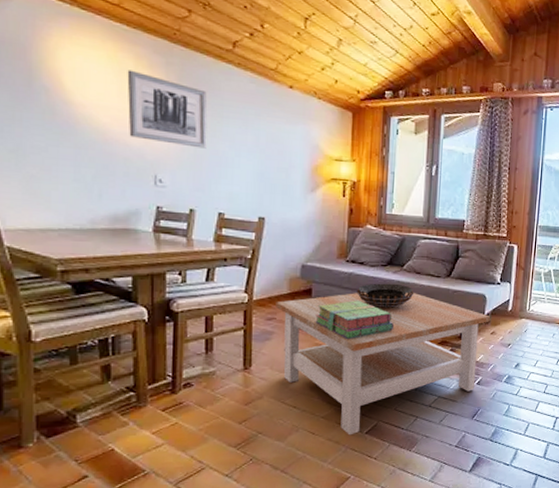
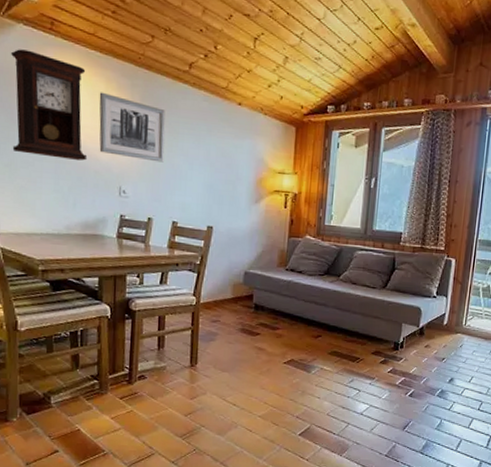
pendulum clock: none [13,17,115,146] -> present [10,49,88,161]
coffee table: present [276,292,490,436] -> none [220,299,425,436]
stack of books: present [315,301,393,340] -> none [255,307,329,345]
decorative bowl: present [356,283,414,308] -> none [294,291,350,316]

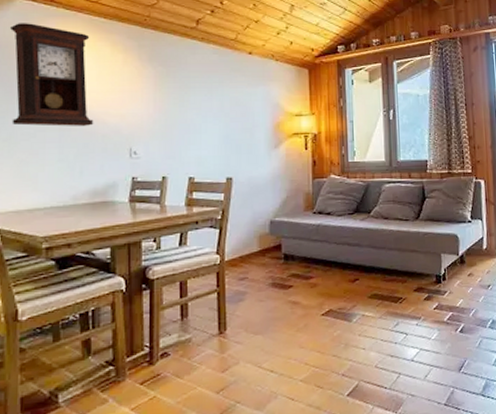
wall art: present [99,92,165,163] -> none [104,56,176,119]

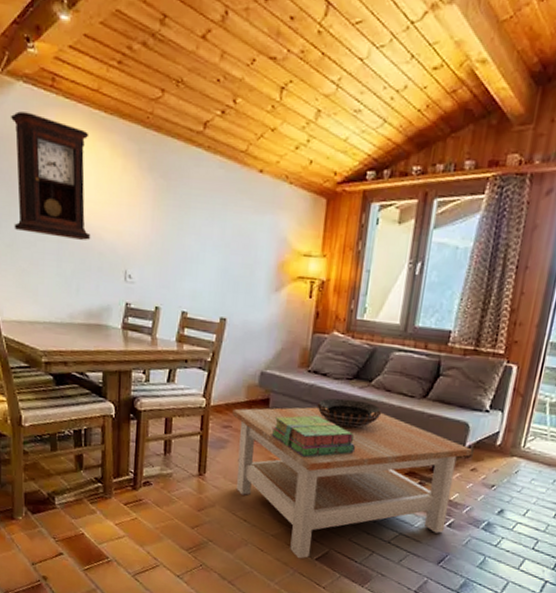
coffee table: none [247,239,465,399] -> present [232,407,472,559]
stack of books: none [287,252,366,295] -> present [271,415,355,458]
decorative bowl: none [326,231,384,258] -> present [317,398,382,428]

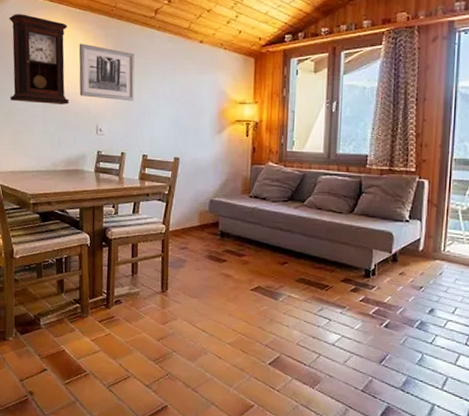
wall art: none [103,160,176,243] -> present [79,43,135,101]
coffee table: present [232,407,472,559] -> none [188,226,398,365]
stack of books: present [271,415,355,458] -> none [222,234,295,272]
decorative bowl: present [317,398,382,428] -> none [259,218,316,242]

